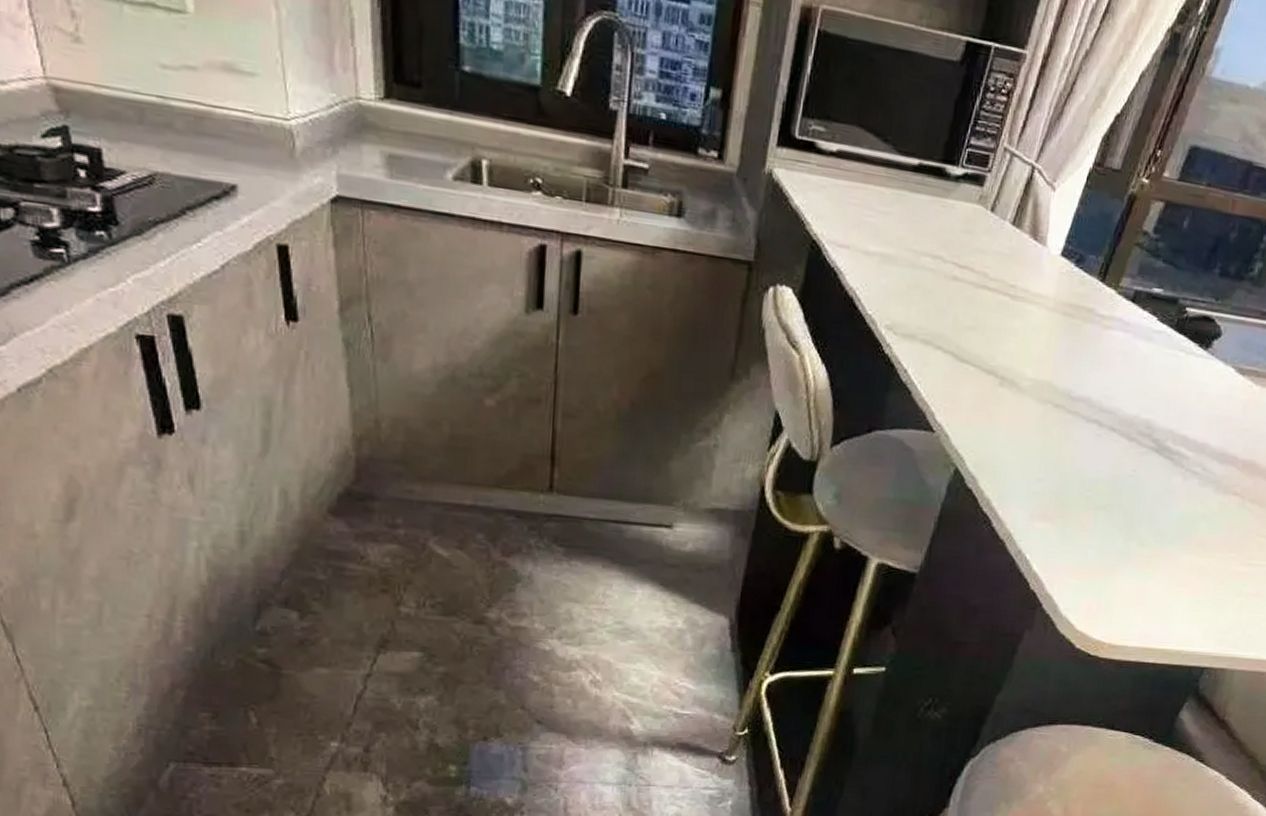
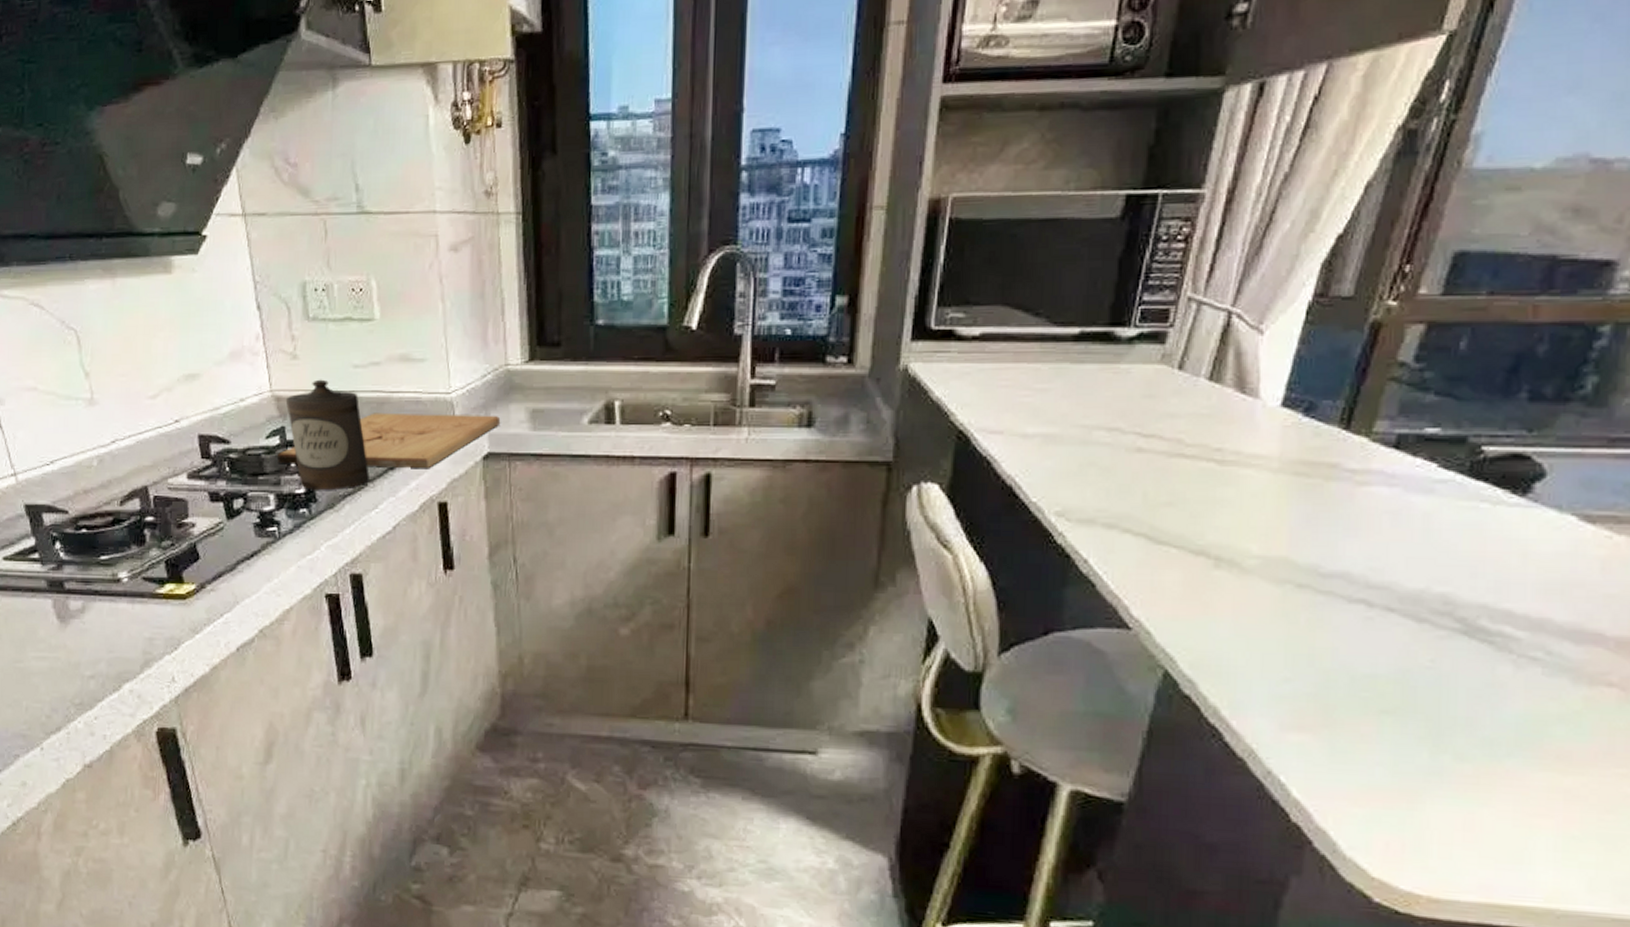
cutting board: none [58,127,352,205] -> present [276,412,501,469]
canister: none [67,74,188,215] -> present [285,379,370,490]

